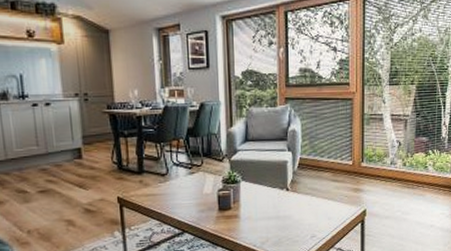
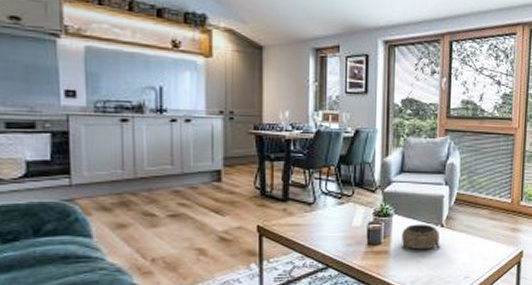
decorative bowl: none [250,188,287,214] -> present [402,224,440,250]

